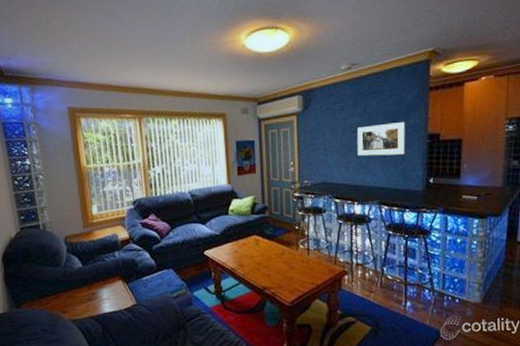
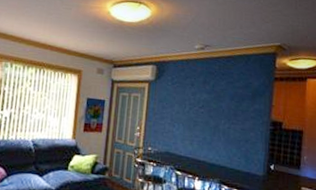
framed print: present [357,122,406,156] -> none [202,104,250,137]

